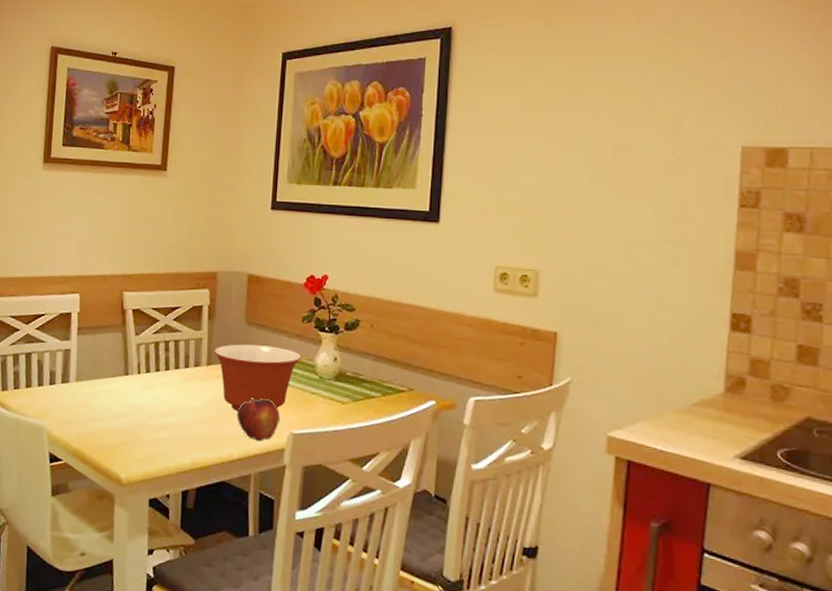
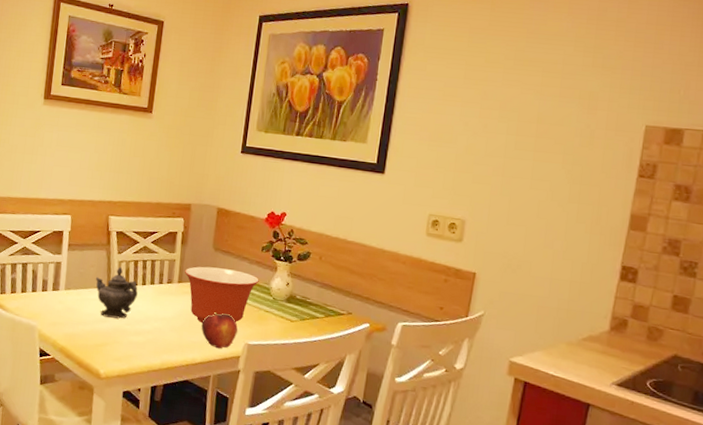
teapot: none [110,350,161,412] -> present [95,266,138,319]

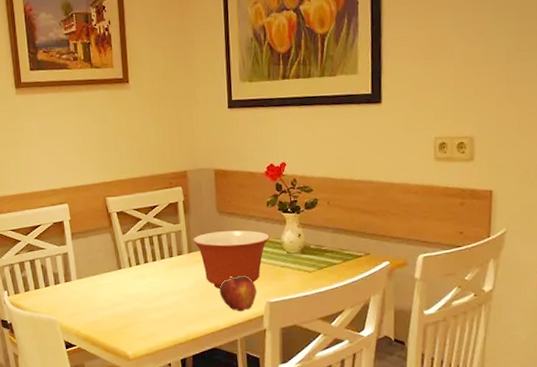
teapot: present [95,266,138,319] -> none [105,246,150,299]

